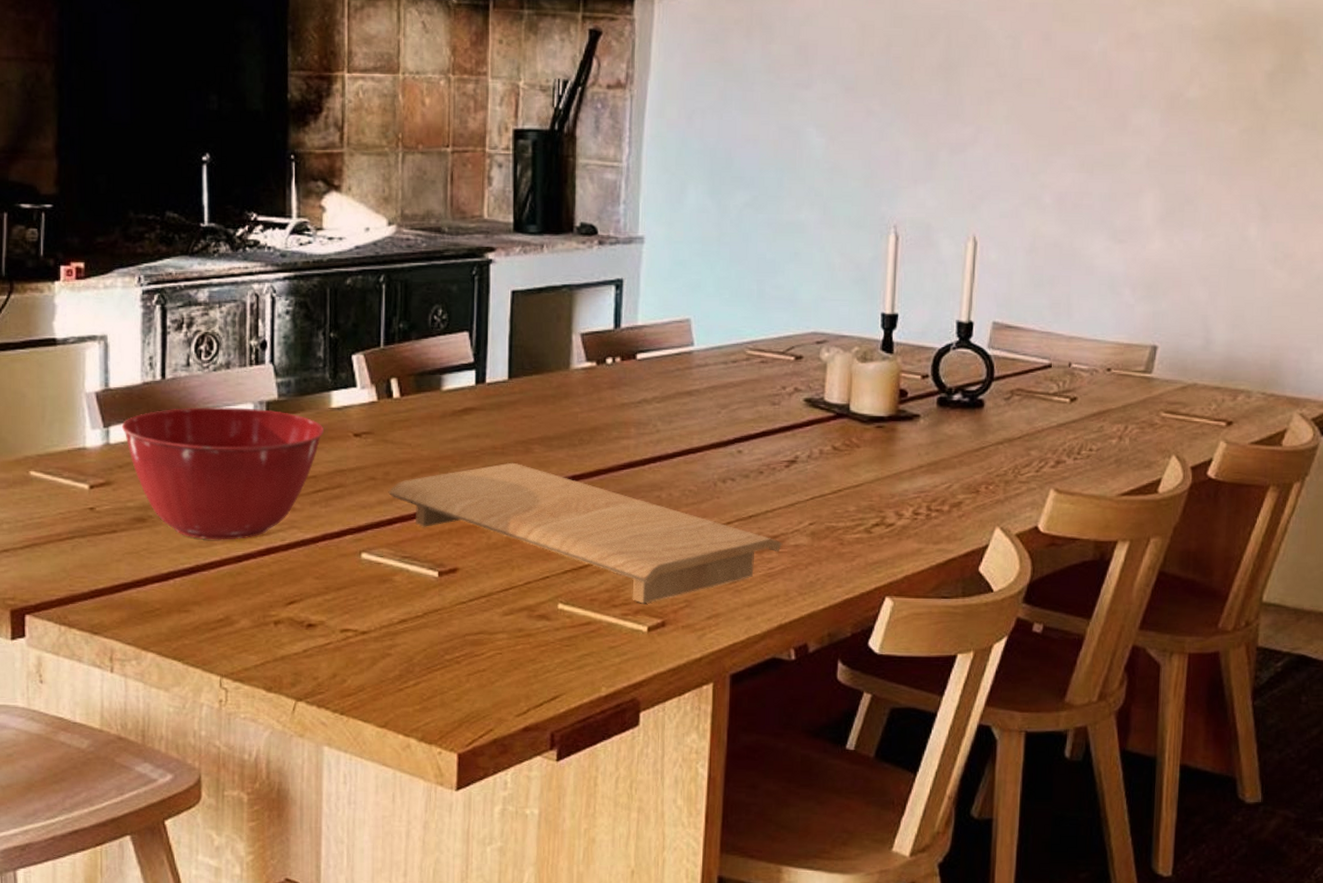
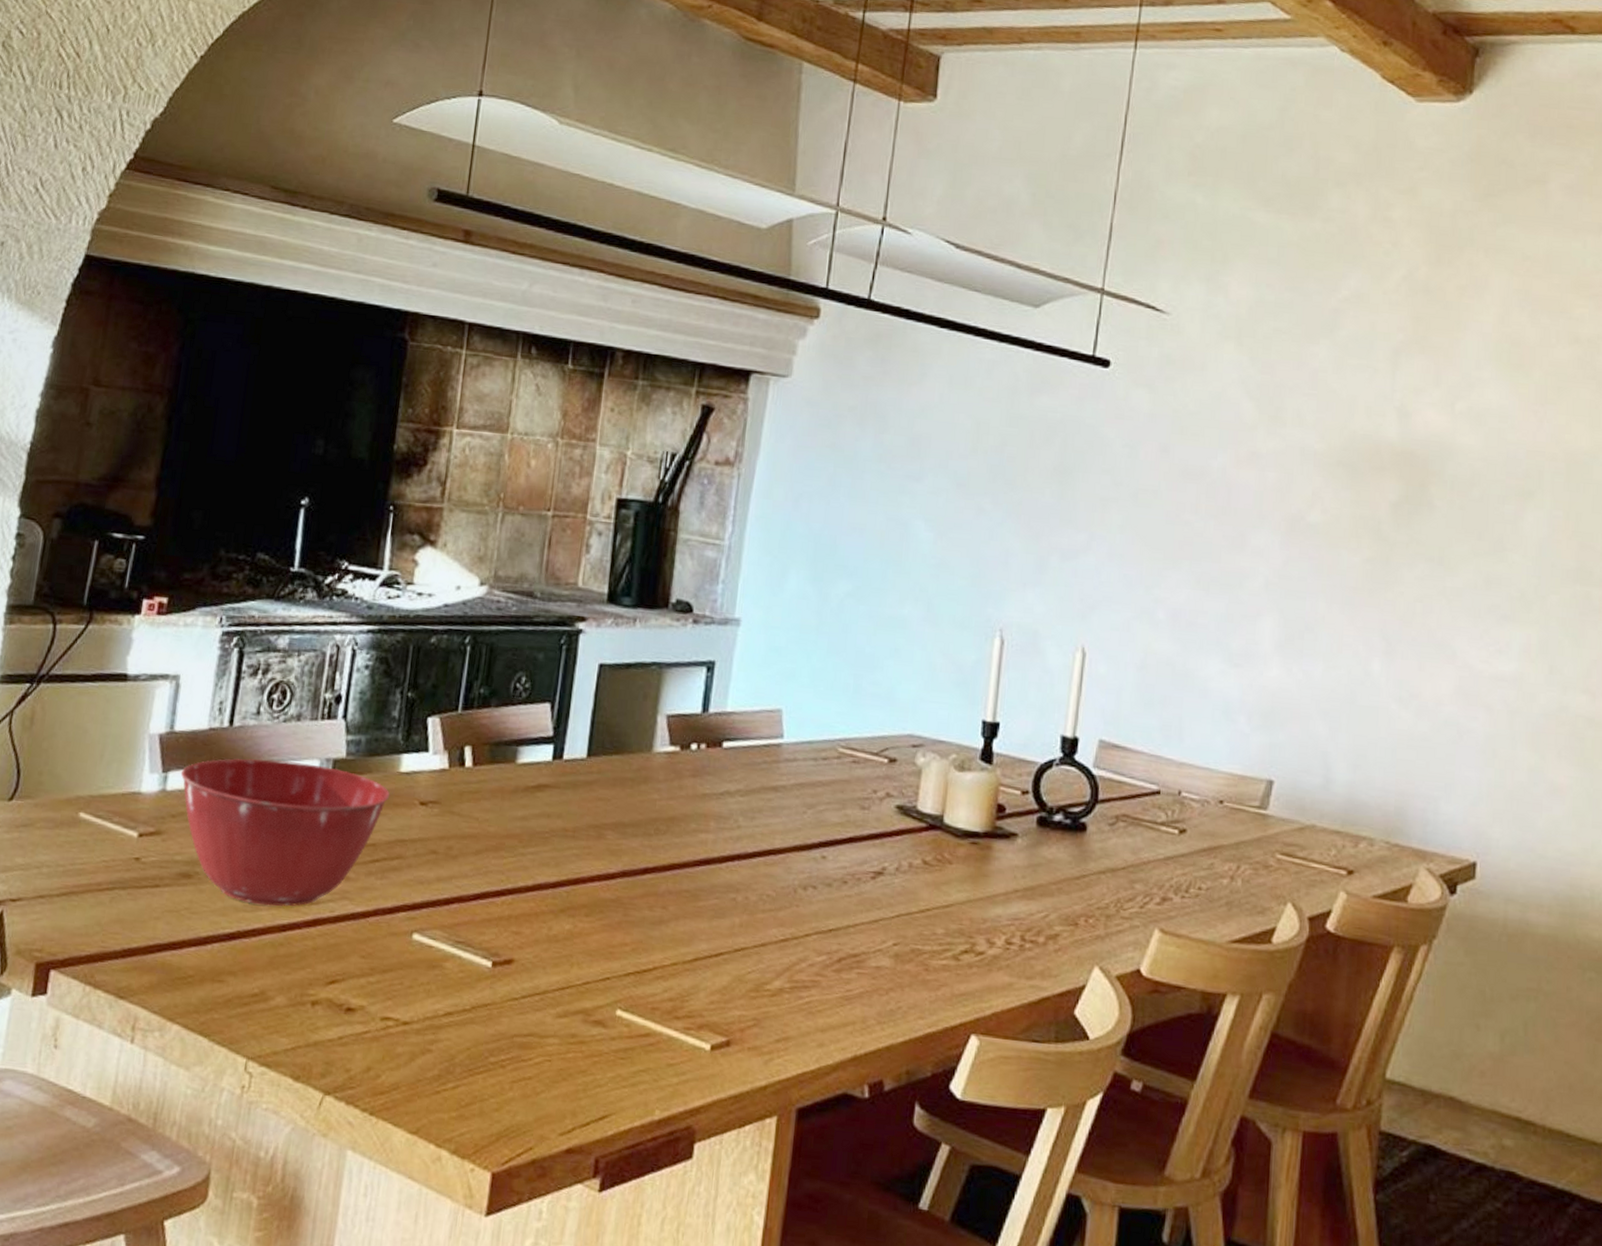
cutting board: present [388,462,783,604] -> none [449,847,864,1018]

